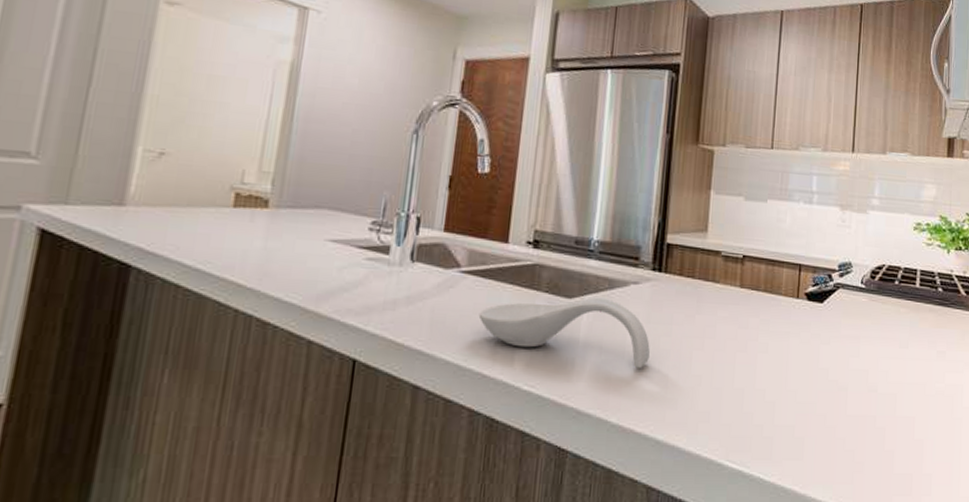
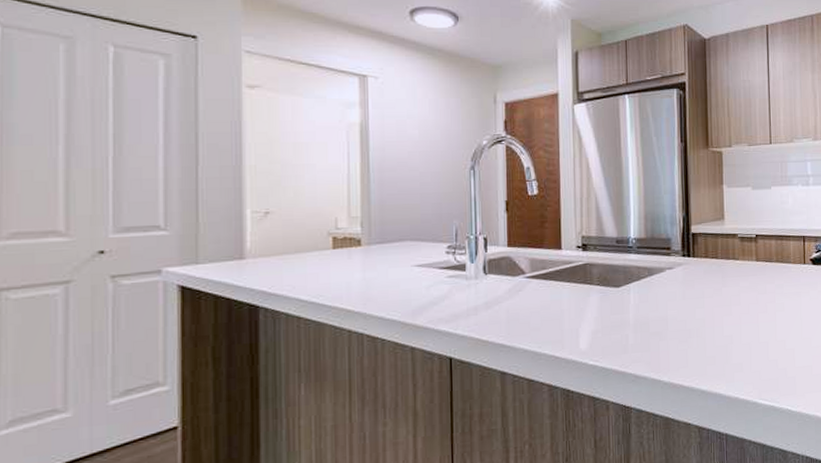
spoon rest: present [478,297,651,369] -> none [545,283,689,337]

